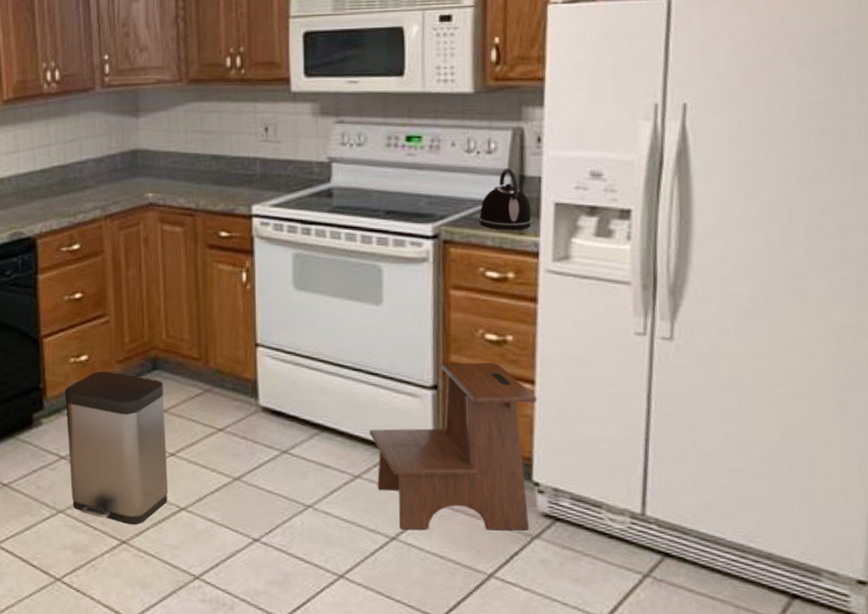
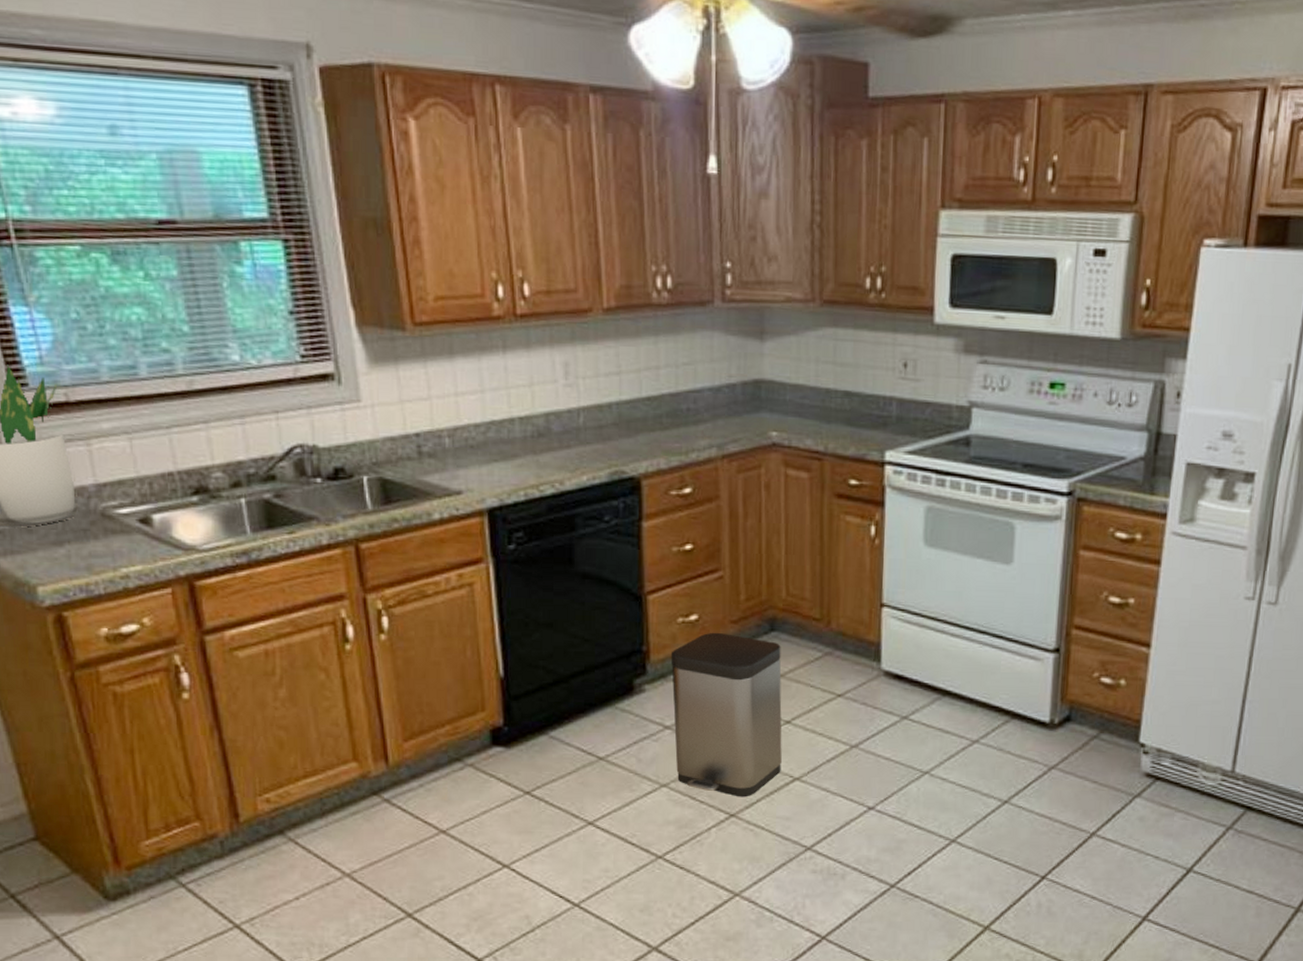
step stool: present [369,362,537,531] -> none [989,625,1151,793]
kettle: present [478,169,532,230] -> none [1112,424,1164,490]

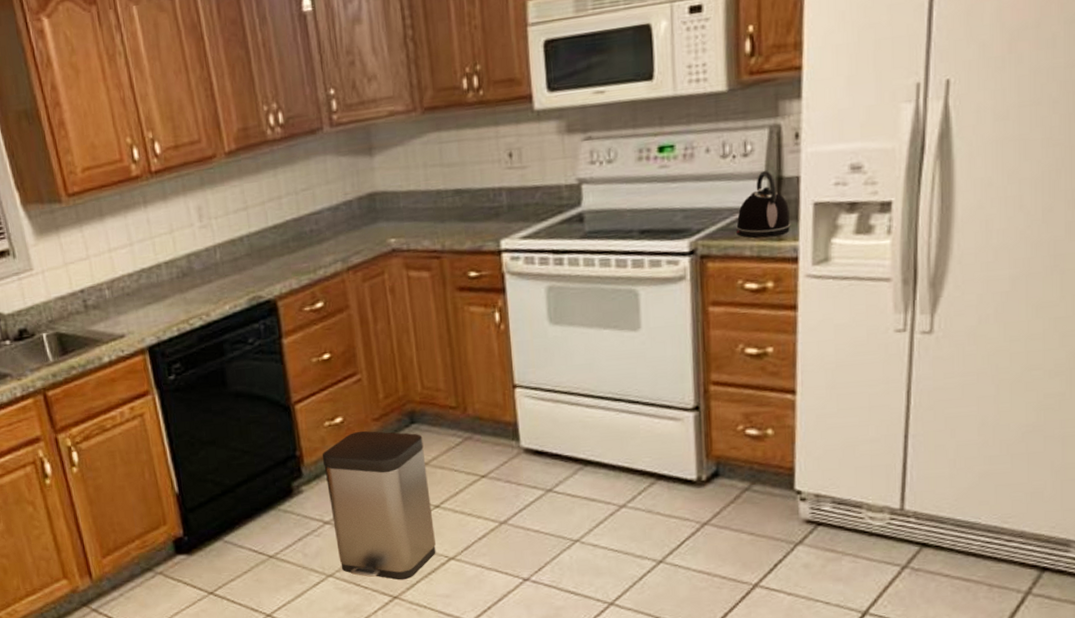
kettle: none [1112,424,1164,490] -> present [735,171,791,238]

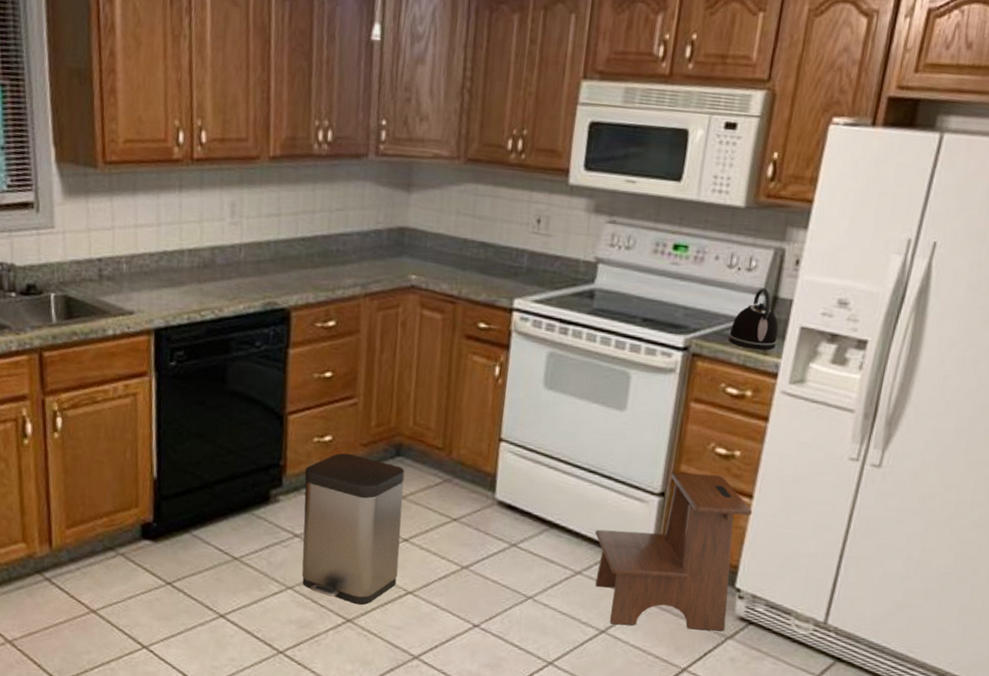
step stool: none [632,376,798,552] -> present [595,472,753,631]

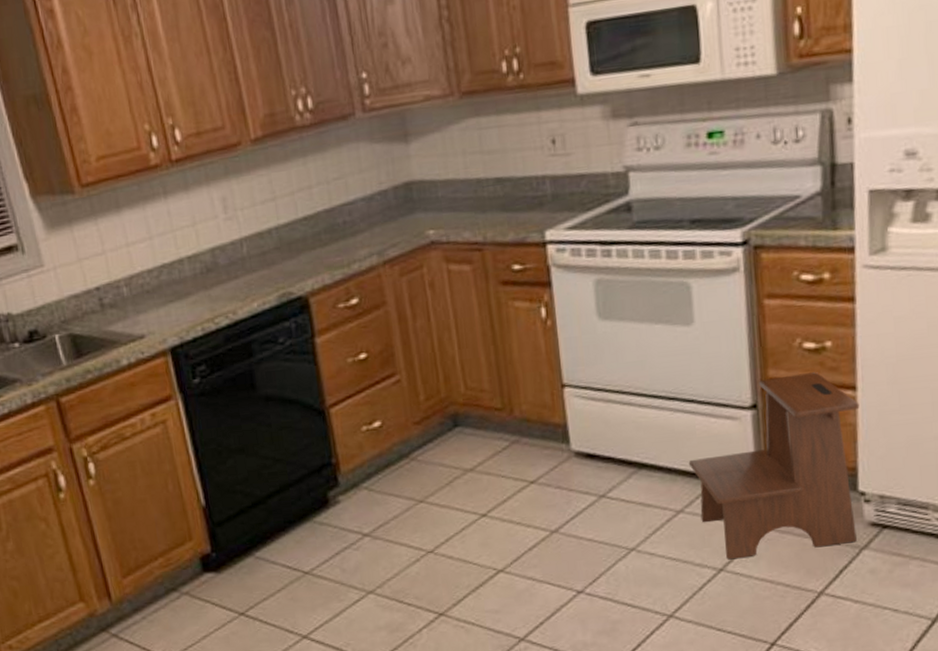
pedal bin: present [302,453,405,605] -> none [359,435,484,595]
kettle: present [727,288,779,350] -> none [789,157,846,227]

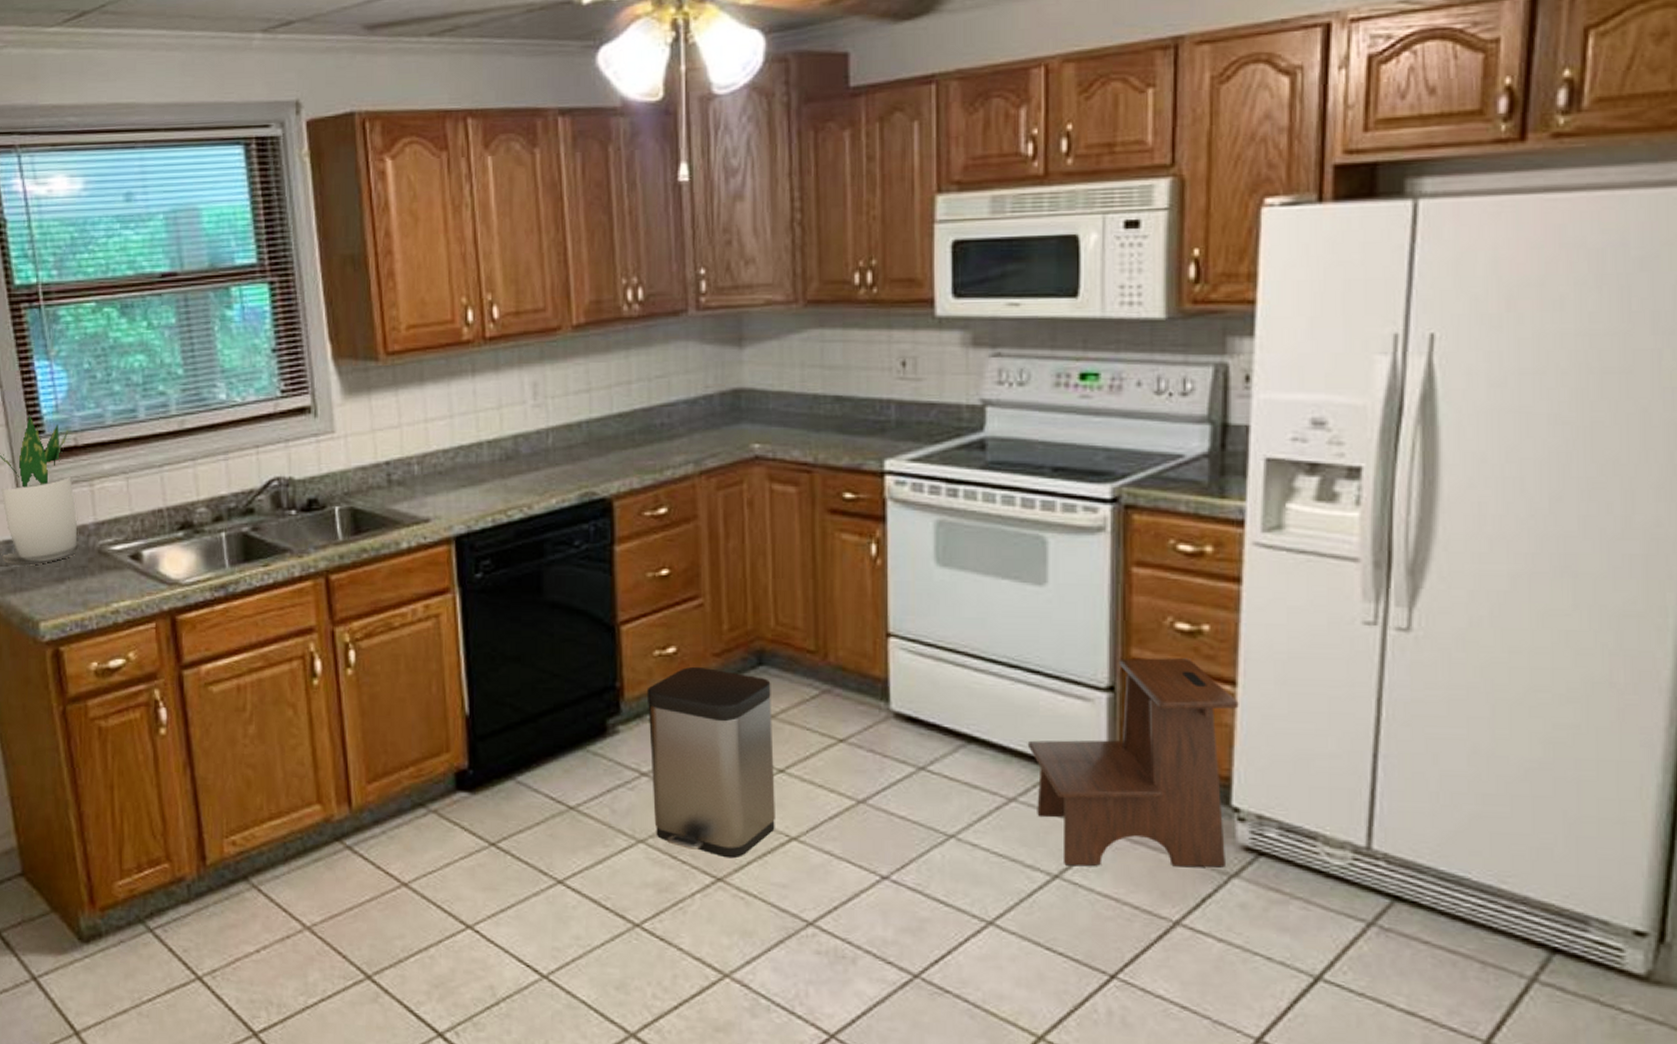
pedal bin: none [359,435,484,595] -> present [646,666,775,857]

